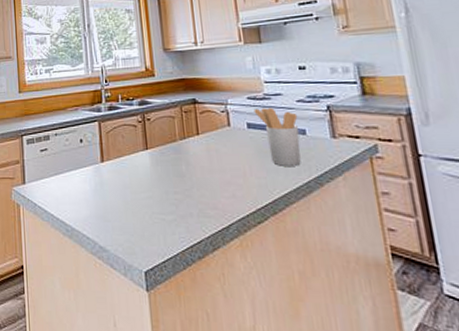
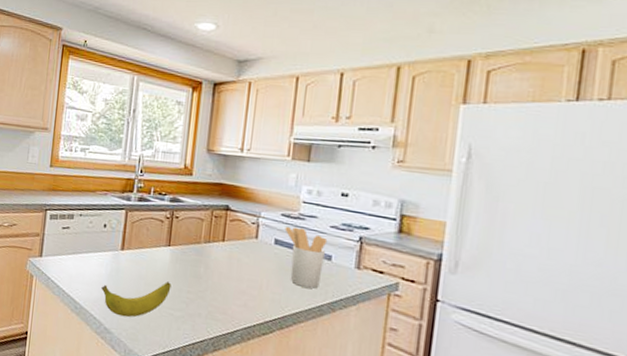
banana: none [89,186,157,231] -> present [101,281,171,317]

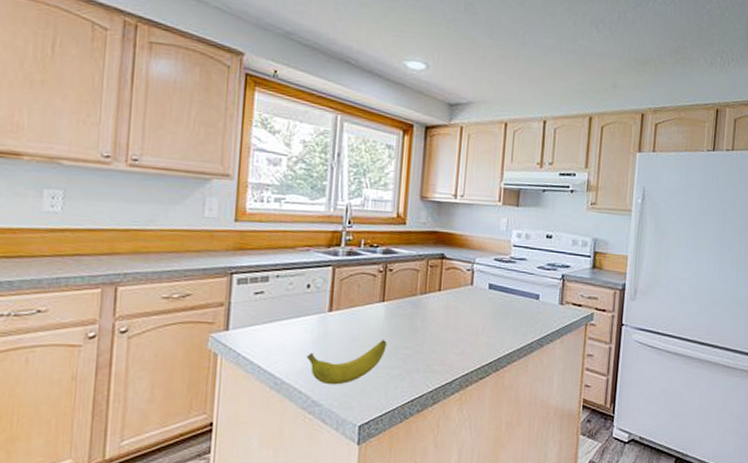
utensil holder: present [285,226,328,289] -> none [498,270,536,328]

